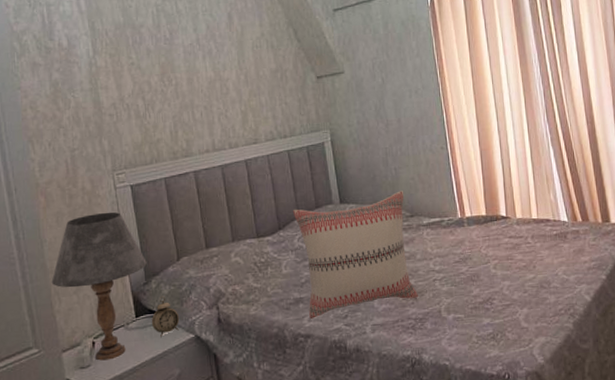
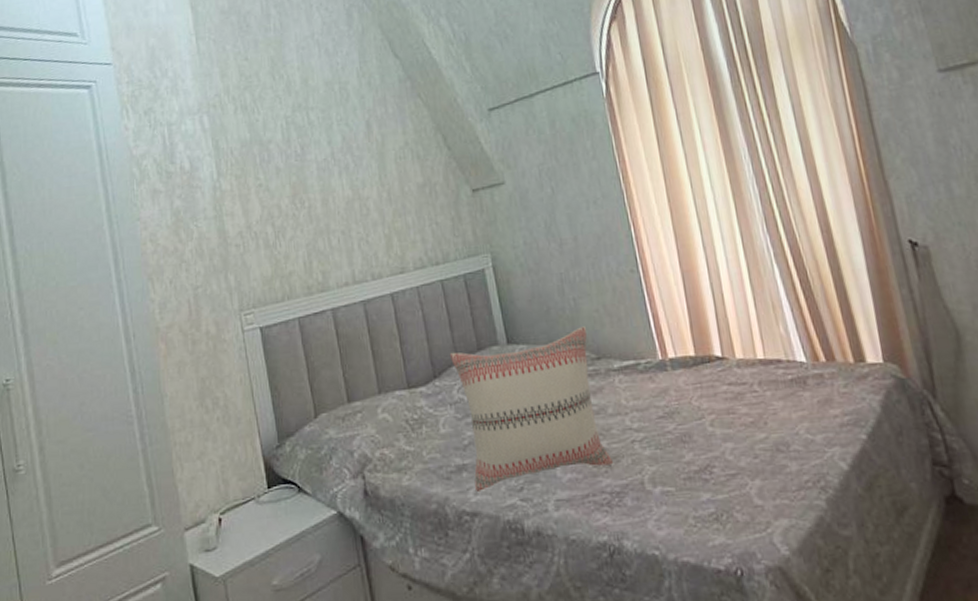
table lamp: present [51,212,147,361] -> none [172,359,280,542]
alarm clock: present [151,296,180,337] -> none [285,462,319,513]

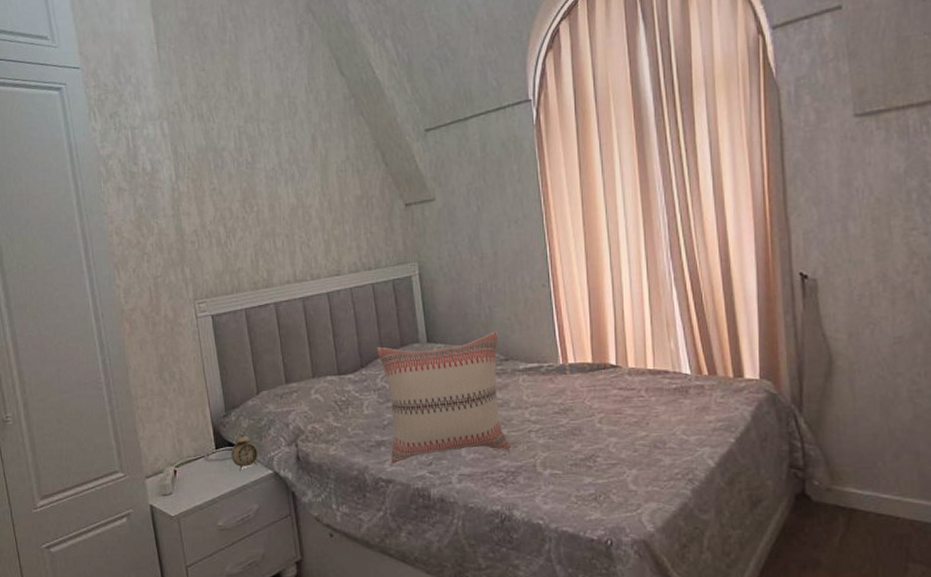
alarm clock: none [285,462,319,513] -> present [230,429,259,471]

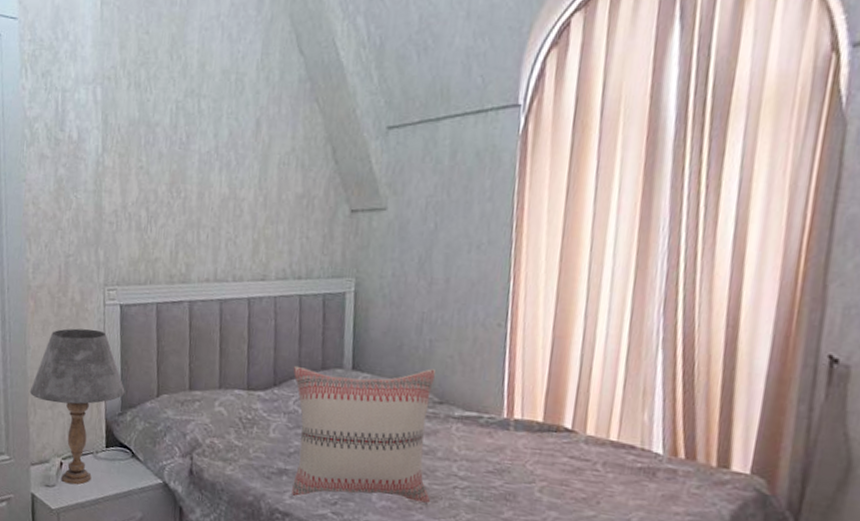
table lamp: none [135,341,227,490] -> present [29,328,125,486]
alarm clock: present [230,429,259,471] -> none [120,431,150,474]

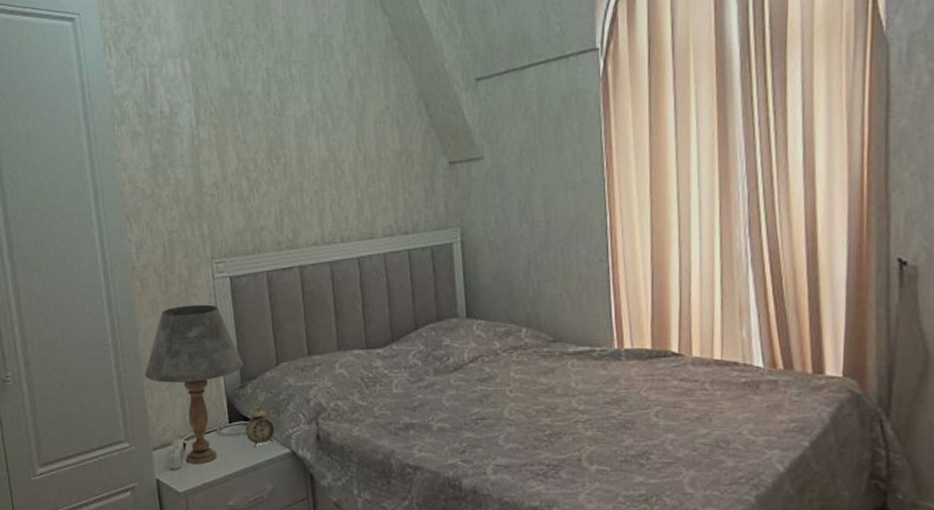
alarm clock: none [120,431,150,474] -> present [245,403,275,448]
pillow: present [292,365,437,503] -> none [409,309,554,449]

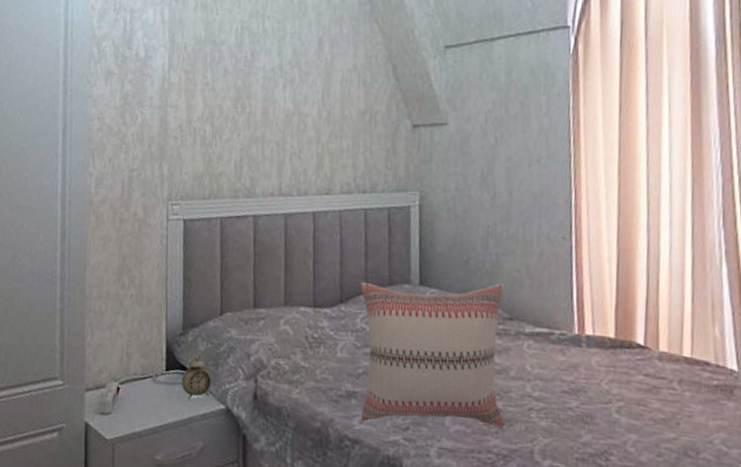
table lamp: present [144,304,243,465] -> none [87,244,187,413]
pillow: none [409,309,554,449] -> present [359,281,505,427]

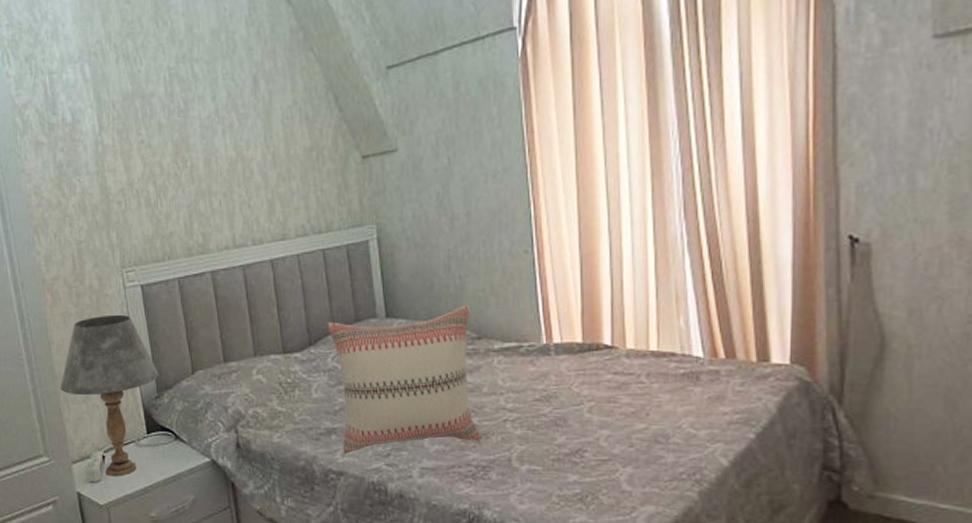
table lamp: none [87,244,187,413] -> present [60,314,159,477]
alarm clock: present [180,352,213,400] -> none [163,412,194,458]

